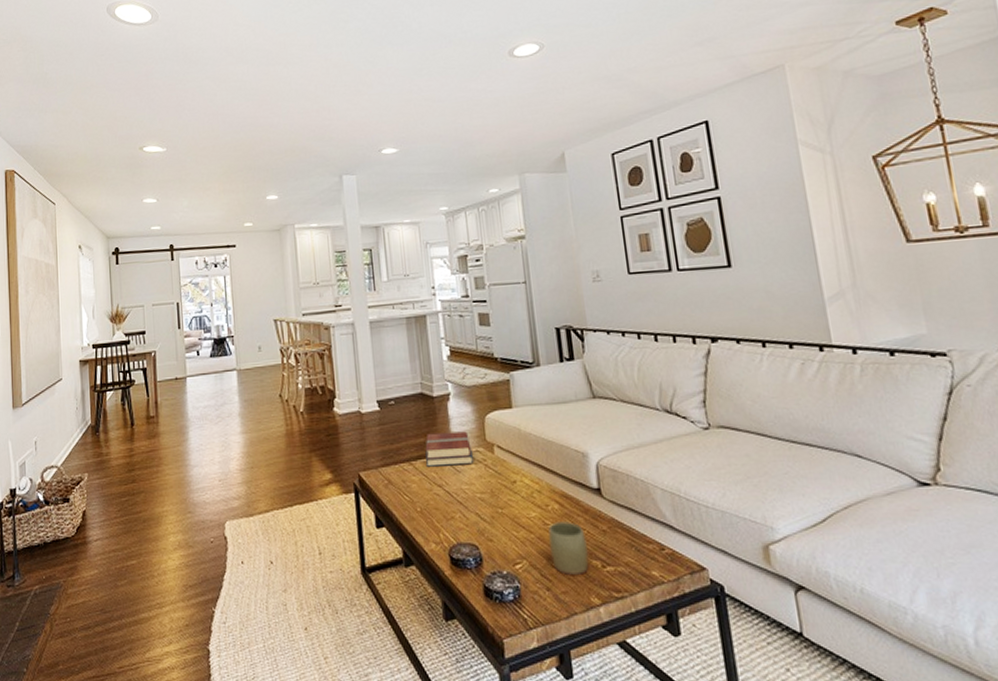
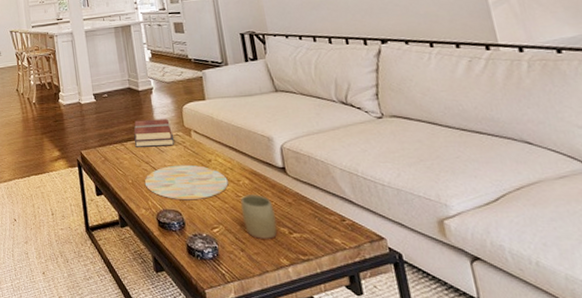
decorative tray: none [435,487,535,531] -> present [144,164,229,200]

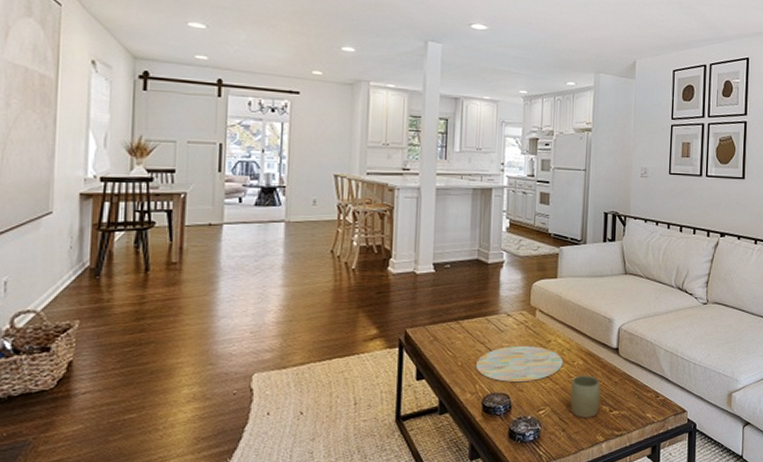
books: present [133,119,175,147] -> none [473,296,517,326]

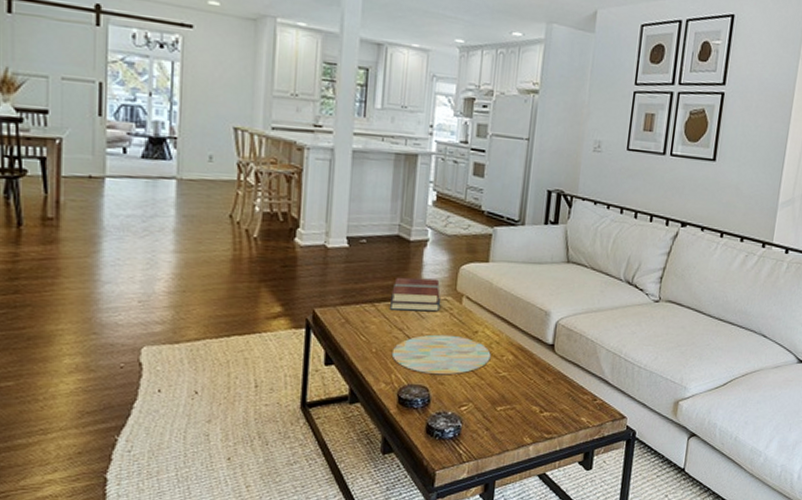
books: none [473,296,517,326] -> present [390,277,441,312]
mug: present [569,375,601,418] -> none [496,371,532,418]

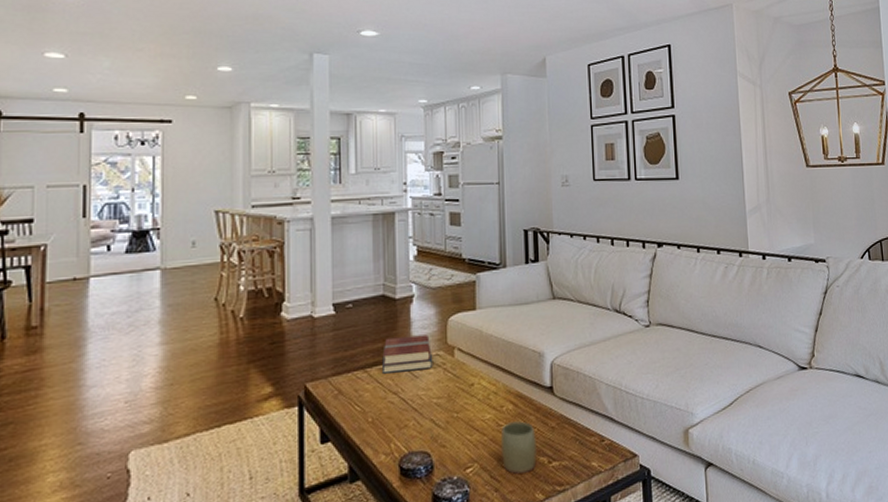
decorative tray: present [391,334,491,375] -> none [388,391,490,438]
mug: none [496,371,532,418] -> present [500,421,537,474]

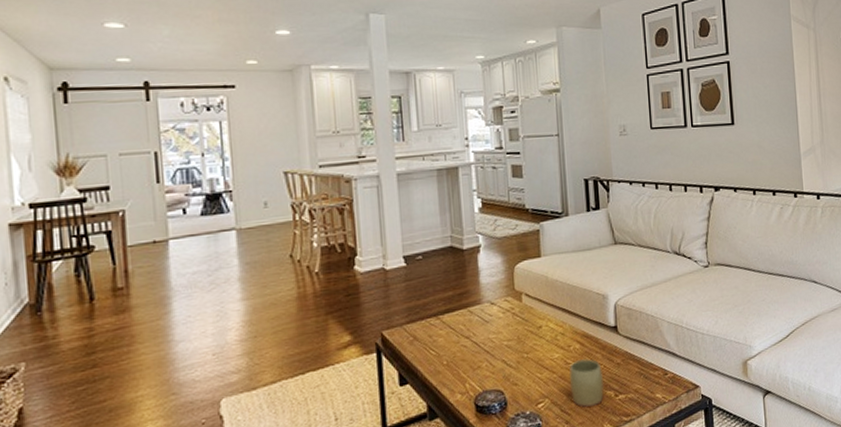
books: present [382,334,433,374] -> none [453,282,503,320]

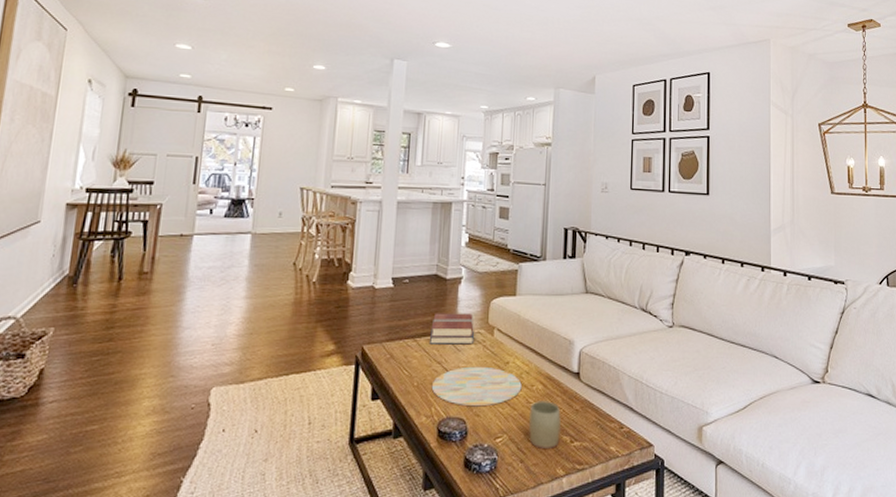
books: none [453,282,503,320] -> present [430,313,475,345]
decorative tray: none [462,334,558,377] -> present [431,366,522,407]

